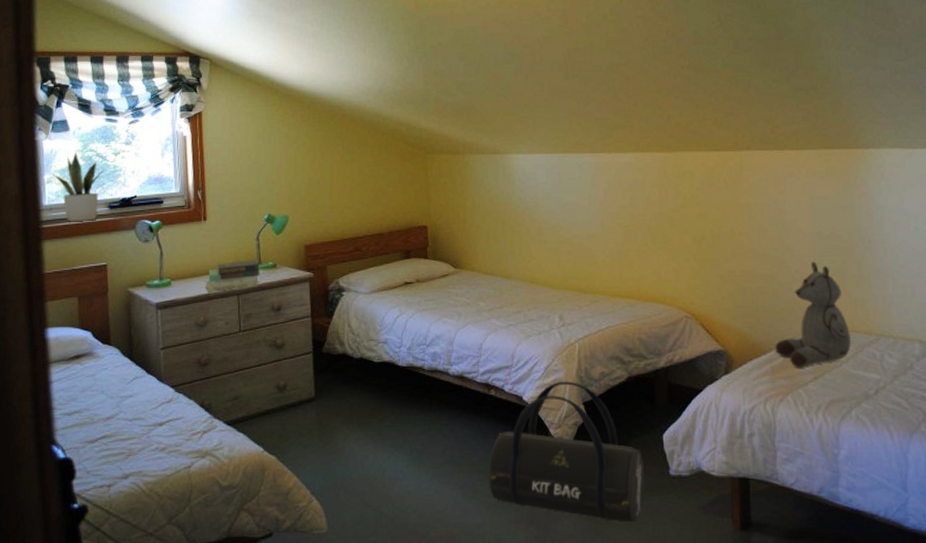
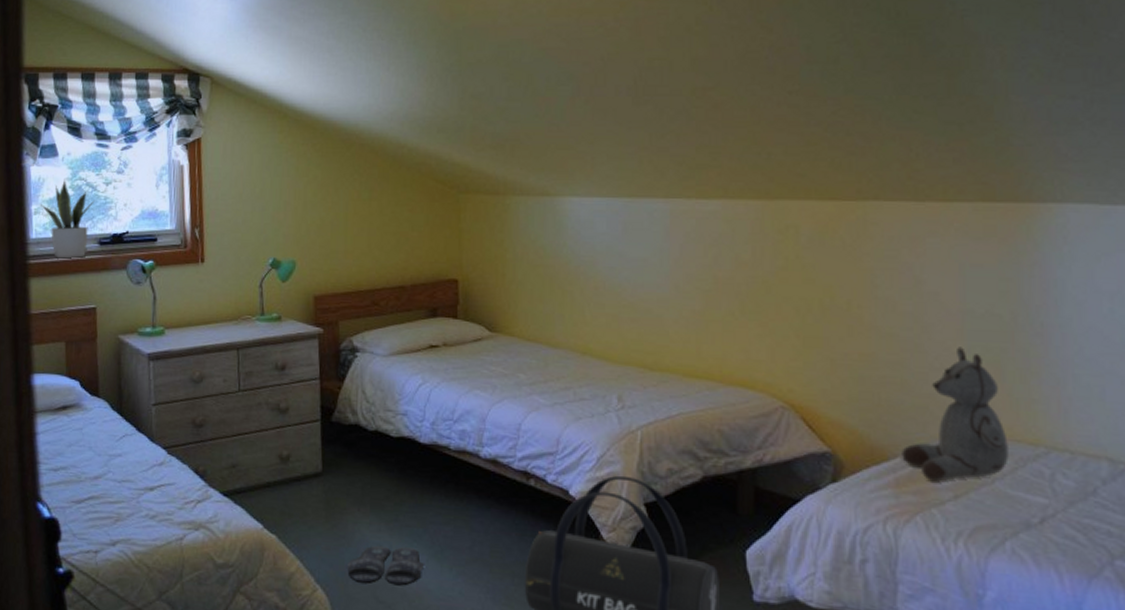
books: present [205,260,260,292] -> none [202,310,263,345]
slippers: none [339,457,406,492] -> present [347,545,425,586]

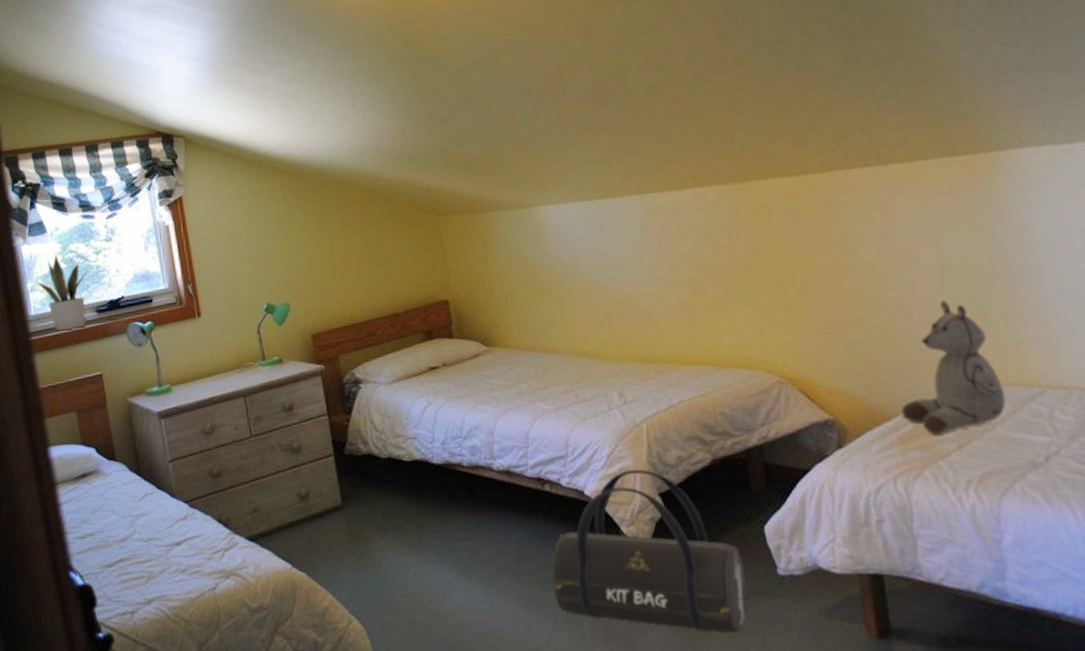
slippers: present [347,545,425,586] -> none [379,567,454,609]

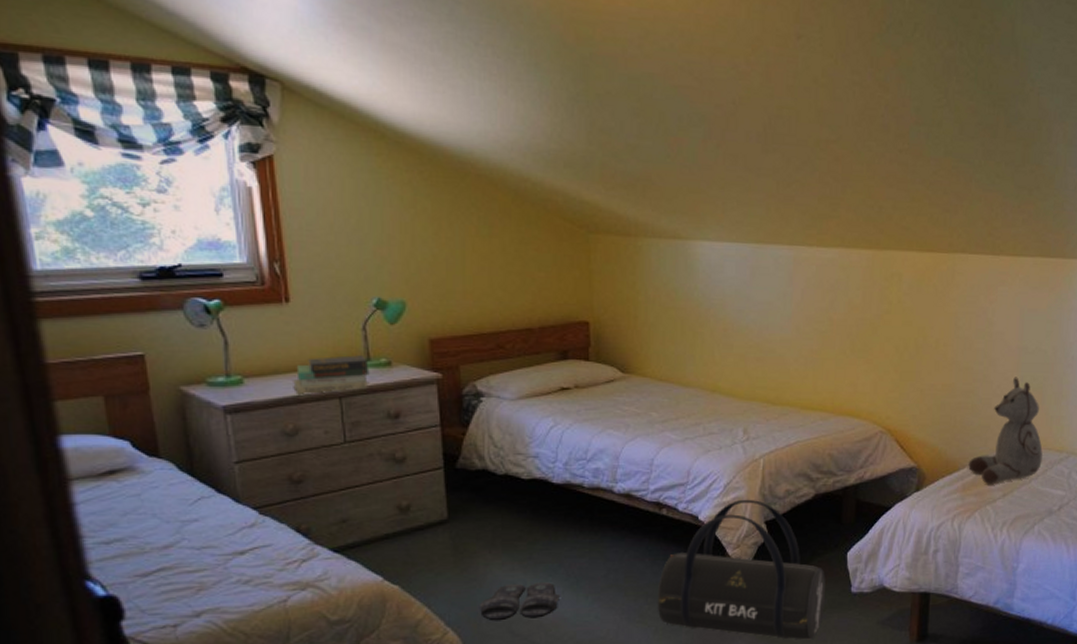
potted plant: present [36,254,89,332] -> none [44,196,129,297]
books: none [207,356,266,396] -> present [293,355,370,394]
slippers: none [379,567,454,609] -> present [480,582,561,621]

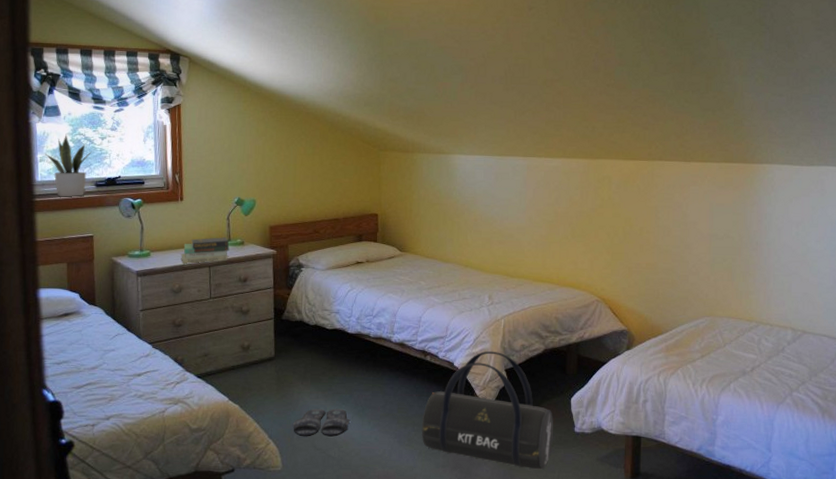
potted plant: none [44,196,129,297] -> present [45,134,93,198]
stuffed bear: present [968,377,1043,484] -> none [670,258,734,346]

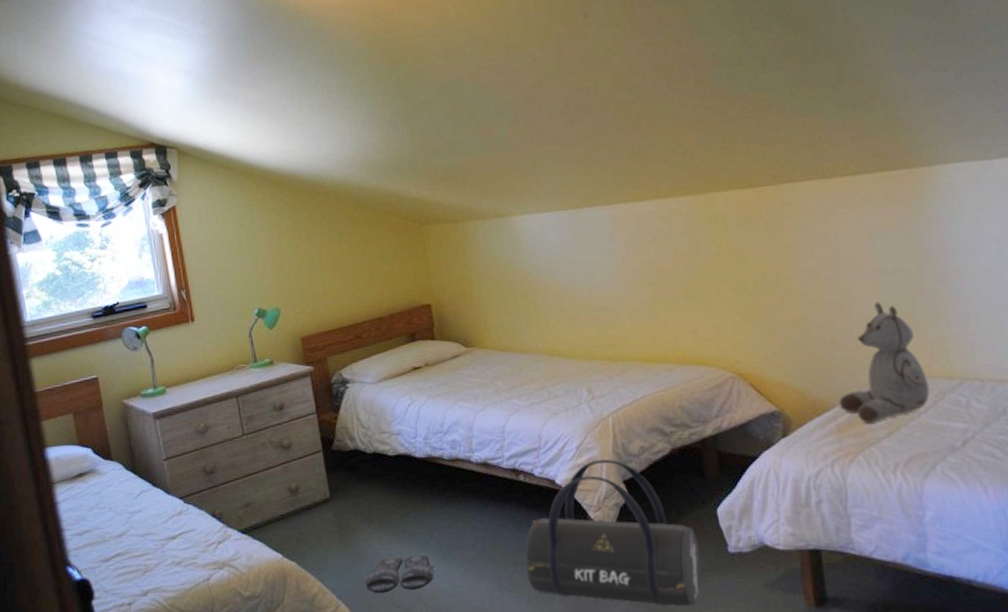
potted plant: present [45,134,93,198] -> none [31,261,84,337]
books: present [181,237,230,264] -> none [201,358,258,397]
stuffed bear: none [670,258,734,346] -> present [839,302,930,423]

